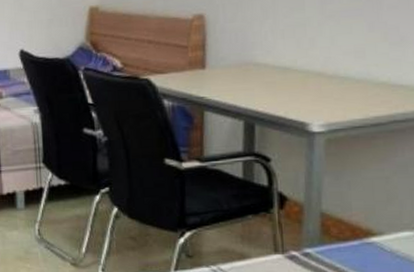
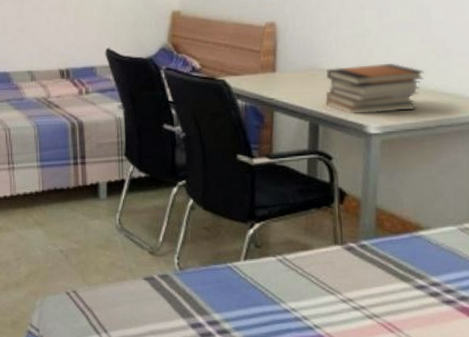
book stack: none [261,53,375,111] -> present [325,63,425,114]

